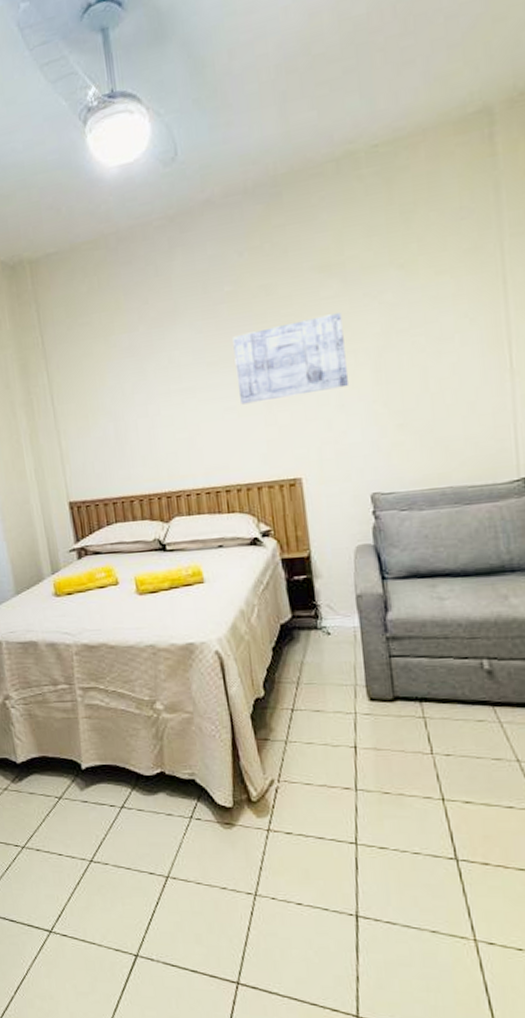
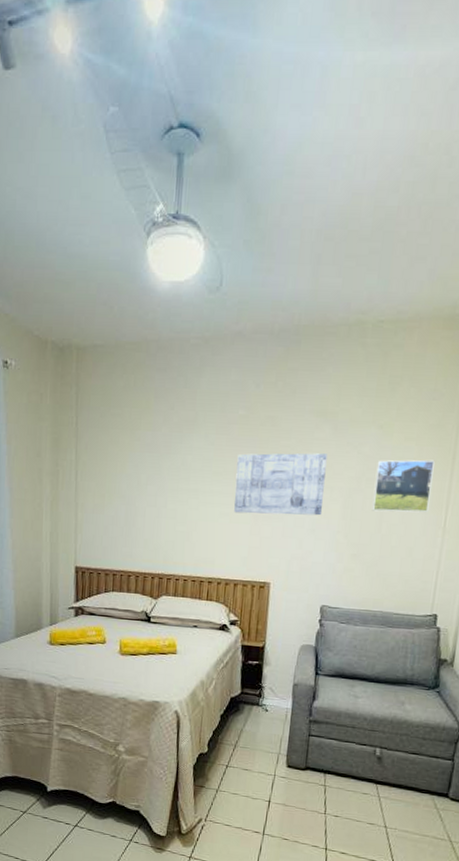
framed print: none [406,290,485,368] -> present [372,460,435,513]

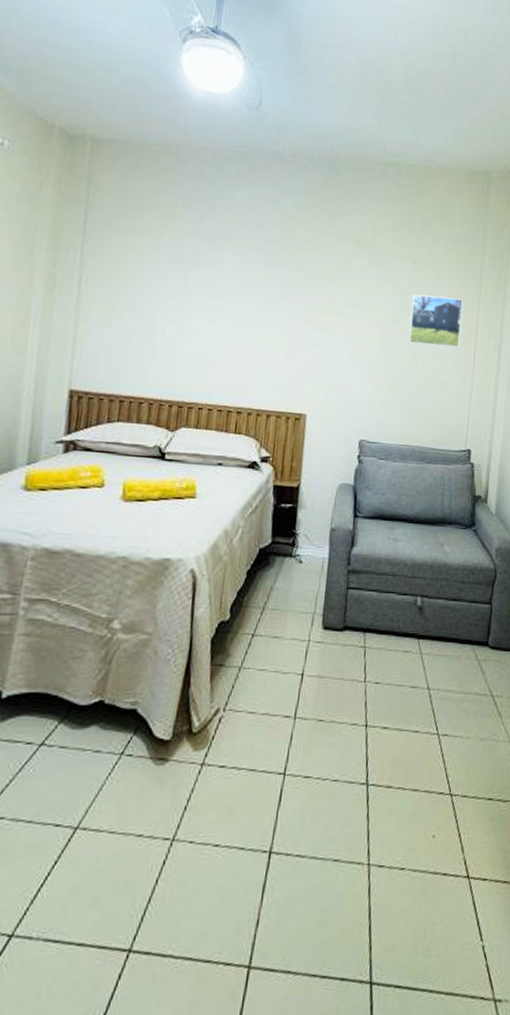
wall art: present [234,453,328,516] -> none [268,275,365,345]

